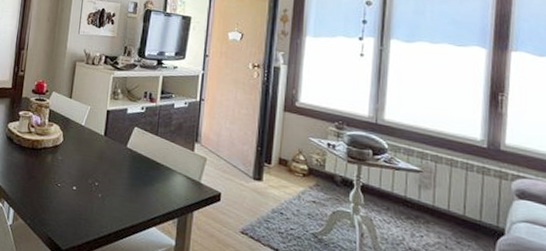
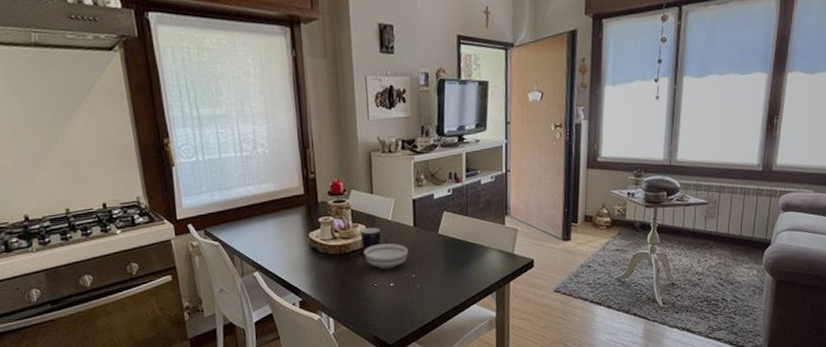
mug: none [52,128,78,153] -> present [360,227,388,254]
bowl: none [53,146,95,173] -> present [364,243,408,270]

